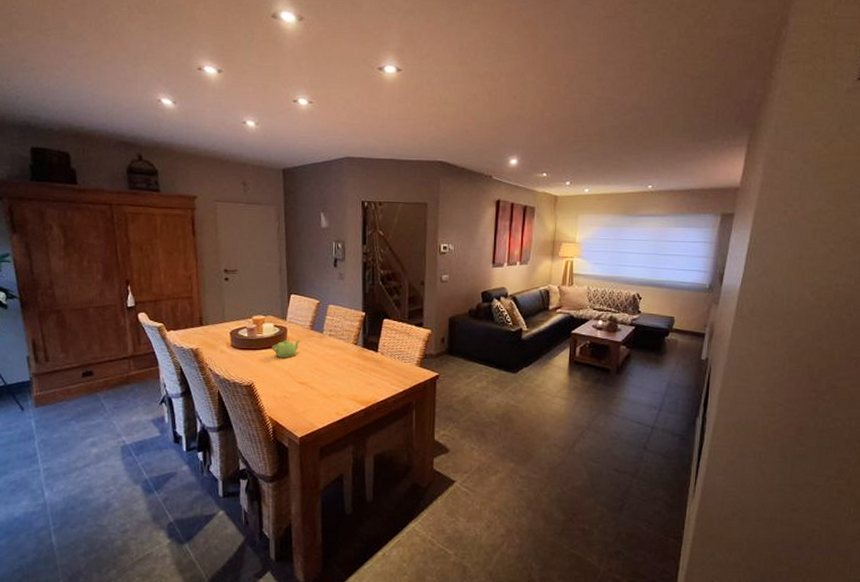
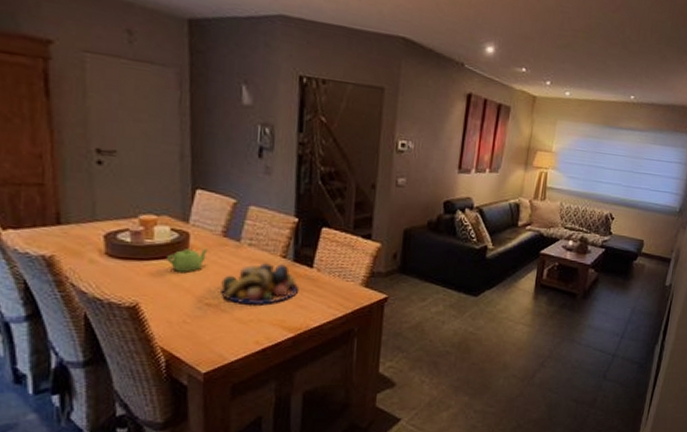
fruit bowl: none [310,348,368,383] -> present [220,262,299,305]

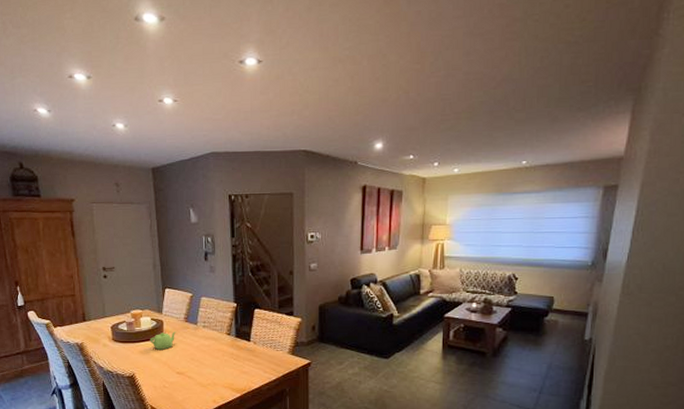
fruit bowl: present [220,262,299,305] -> none [187,339,242,372]

